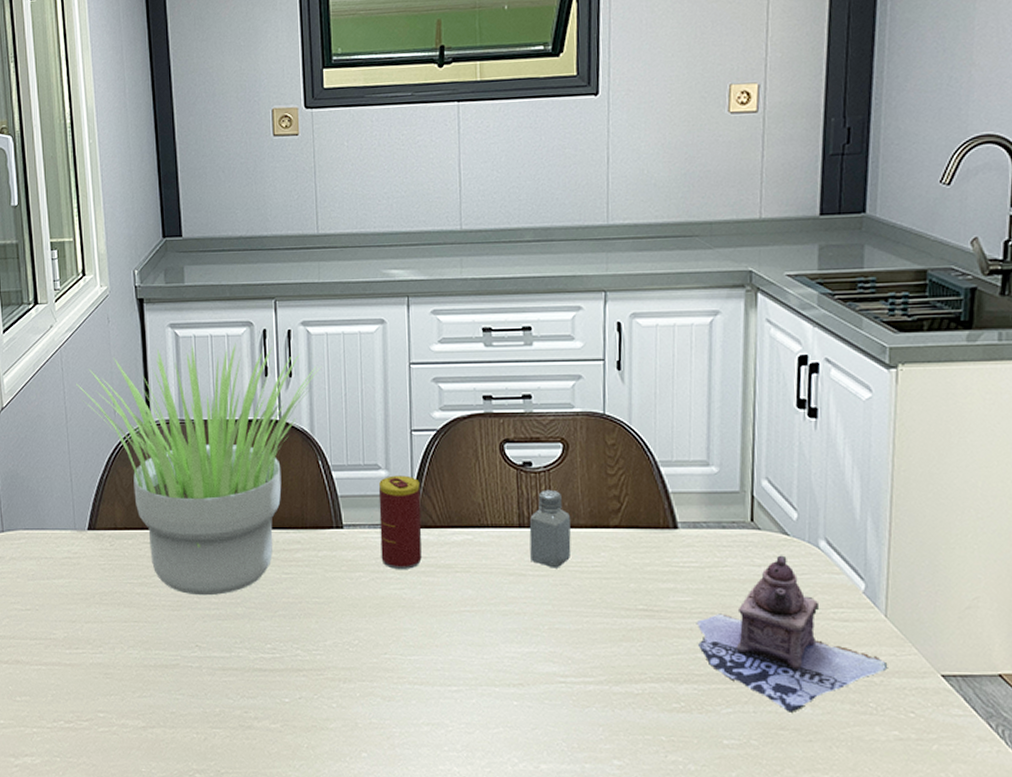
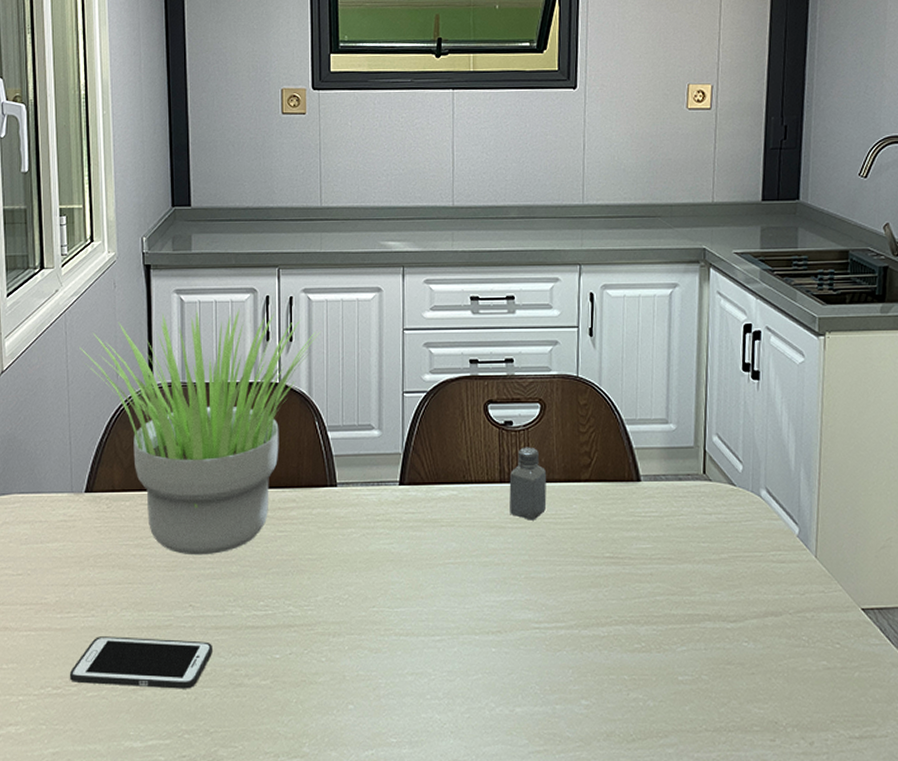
cell phone: none [80,673,220,729] -> present [69,636,212,689]
beverage can: present [378,475,422,570] -> none [371,435,411,526]
teapot: present [696,555,888,712] -> none [655,504,818,648]

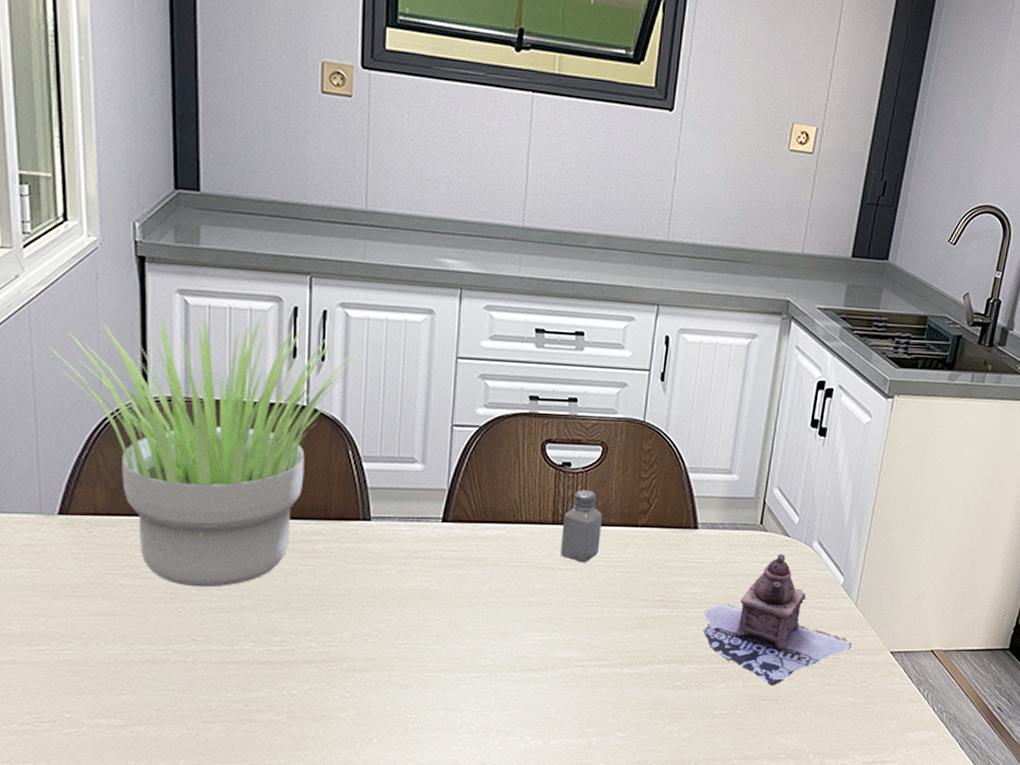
cell phone: present [69,636,212,689] -> none [40,671,218,725]
teapot: none [655,504,818,648] -> present [702,554,852,686]

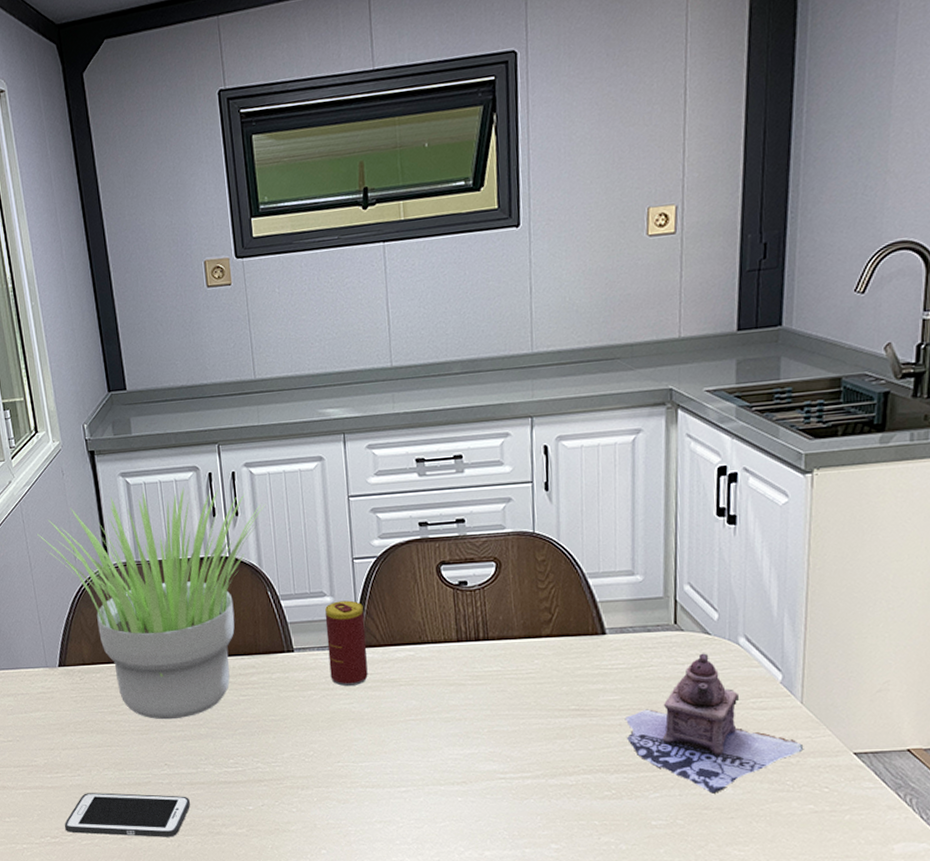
cell phone: none [40,671,218,725] -> present [64,793,190,837]
beverage can: none [410,469,457,563] -> present [324,600,368,687]
saltshaker: present [561,489,602,563] -> none [467,605,507,677]

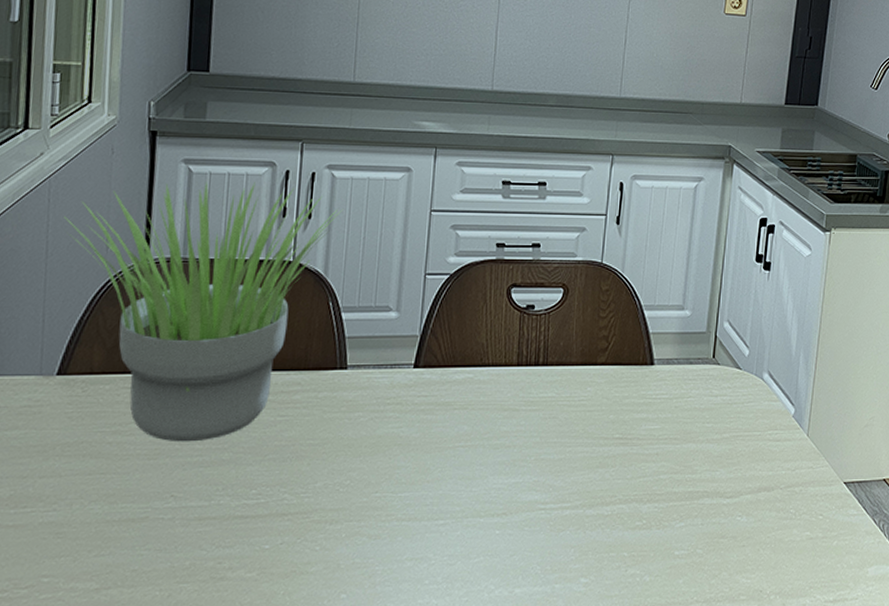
cell phone: present [64,793,190,837] -> none [19,532,194,587]
beverage can: present [324,600,368,687] -> none [382,317,429,409]
teapot: present [624,653,804,794] -> none [661,386,806,522]

